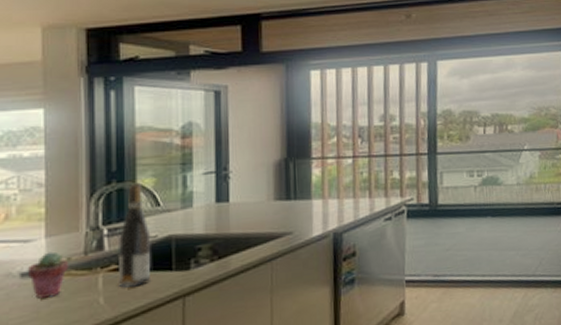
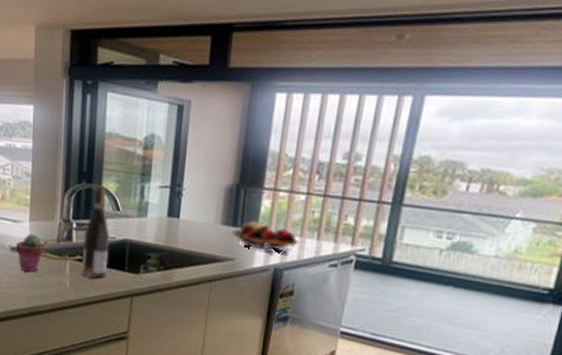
fruit basket: none [287,191,354,220] -> present [232,221,300,254]

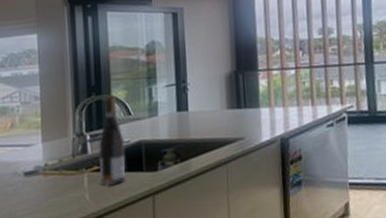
potted succulent: present [15,234,46,272] -> none [29,154,61,194]
fruit basket: present [232,221,300,254] -> none [238,100,298,126]

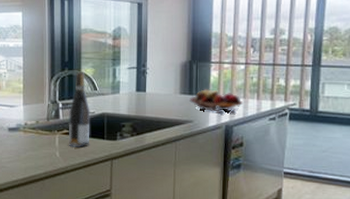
fruit basket: none [238,100,298,126] -> present [190,89,244,114]

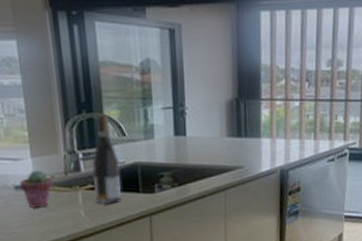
potted succulent: none [12,115,38,147] -> present [19,170,53,208]
fruit basket: present [190,89,244,114] -> none [238,130,300,157]

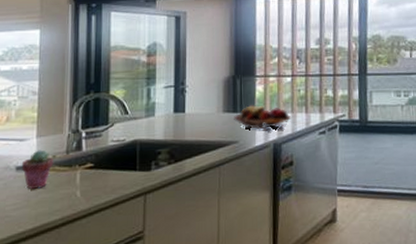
wine bottle: present [92,113,121,205] -> none [92,93,120,185]
fruit basket: none [238,130,300,157] -> present [234,105,292,131]

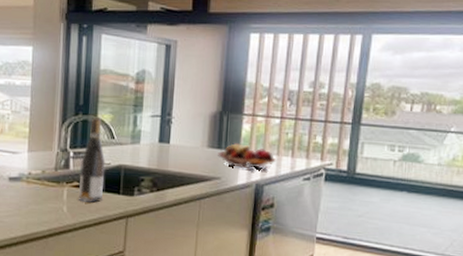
potted succulent: present [21,150,54,189] -> none [13,164,44,200]
wine bottle: none [92,93,120,185] -> present [79,117,106,204]

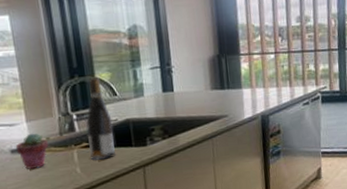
potted succulent: none [13,164,44,200] -> present [15,133,49,169]
fruit basket: present [218,143,277,171] -> none [222,82,277,105]

